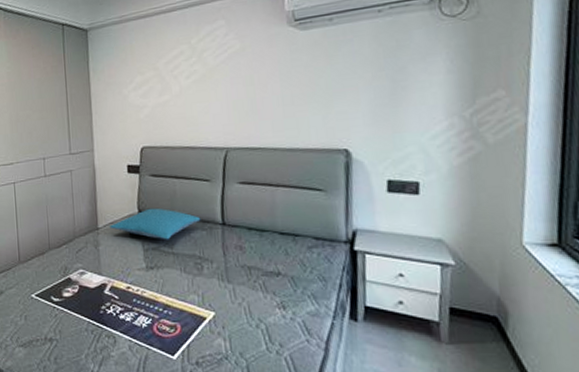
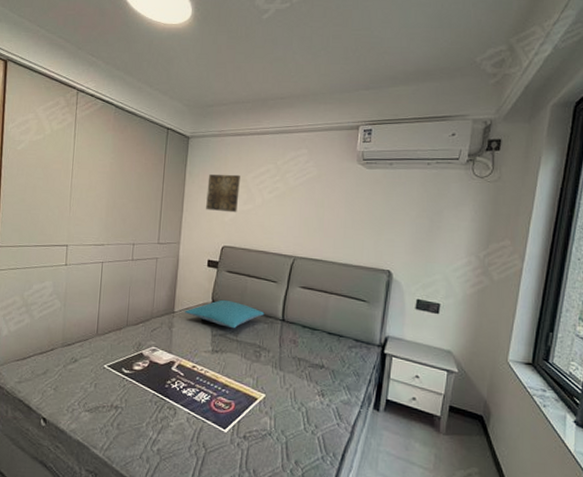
wall art: none [114,63,153,109] -> present [206,174,240,213]

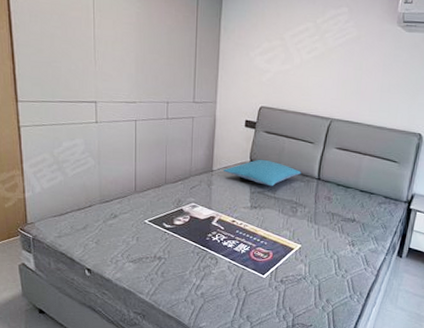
wall art: present [206,174,240,213] -> none [243,31,278,73]

